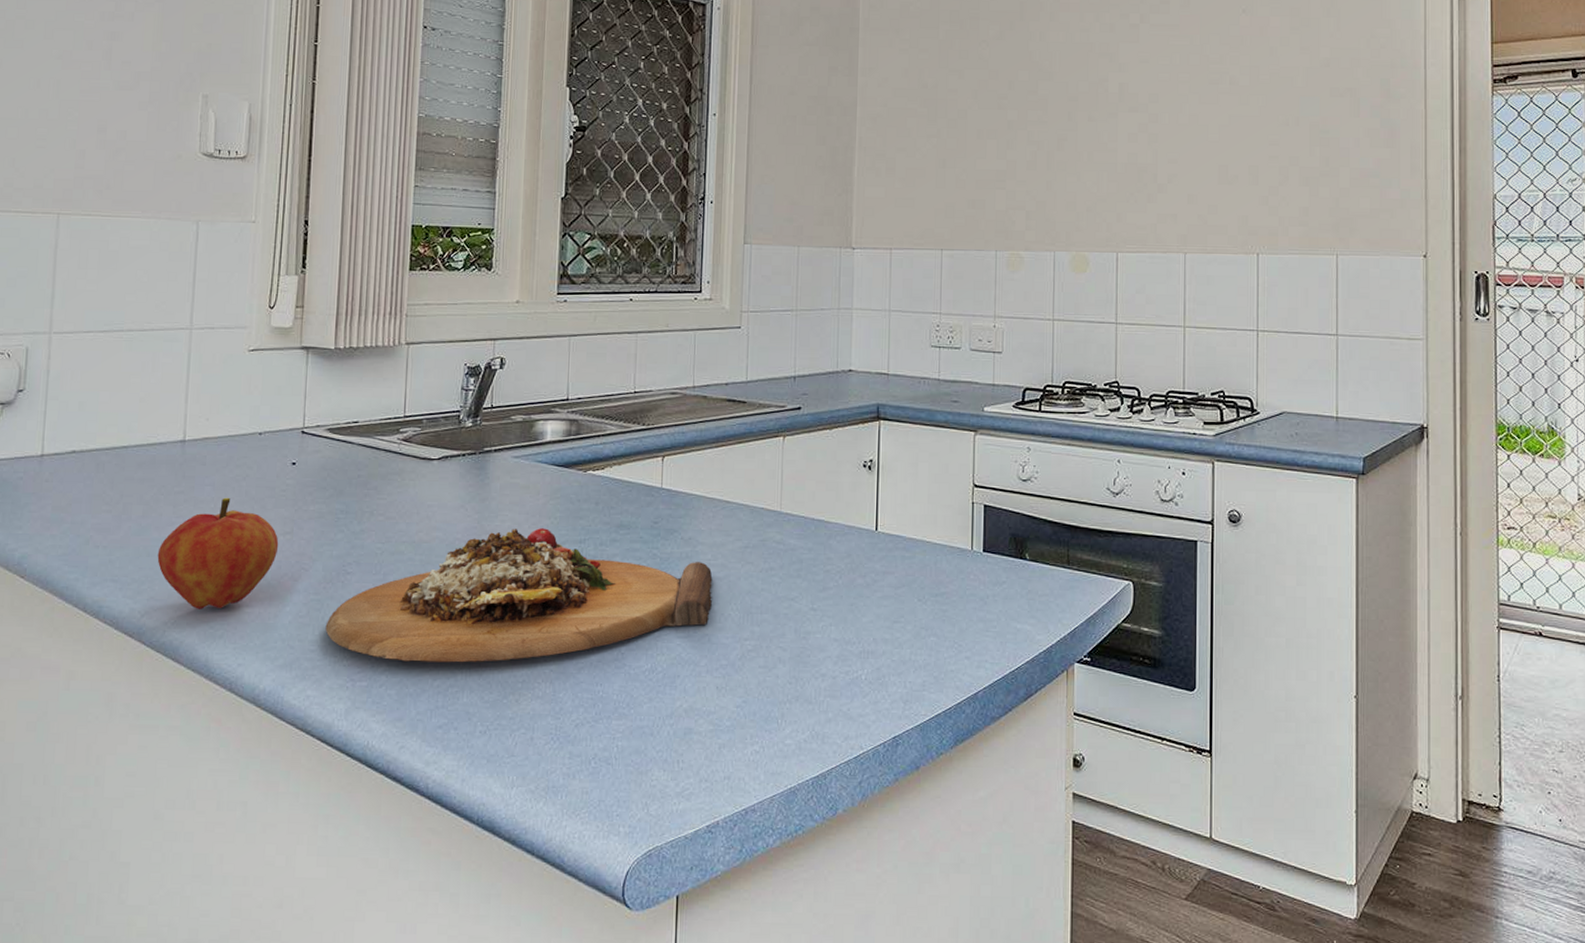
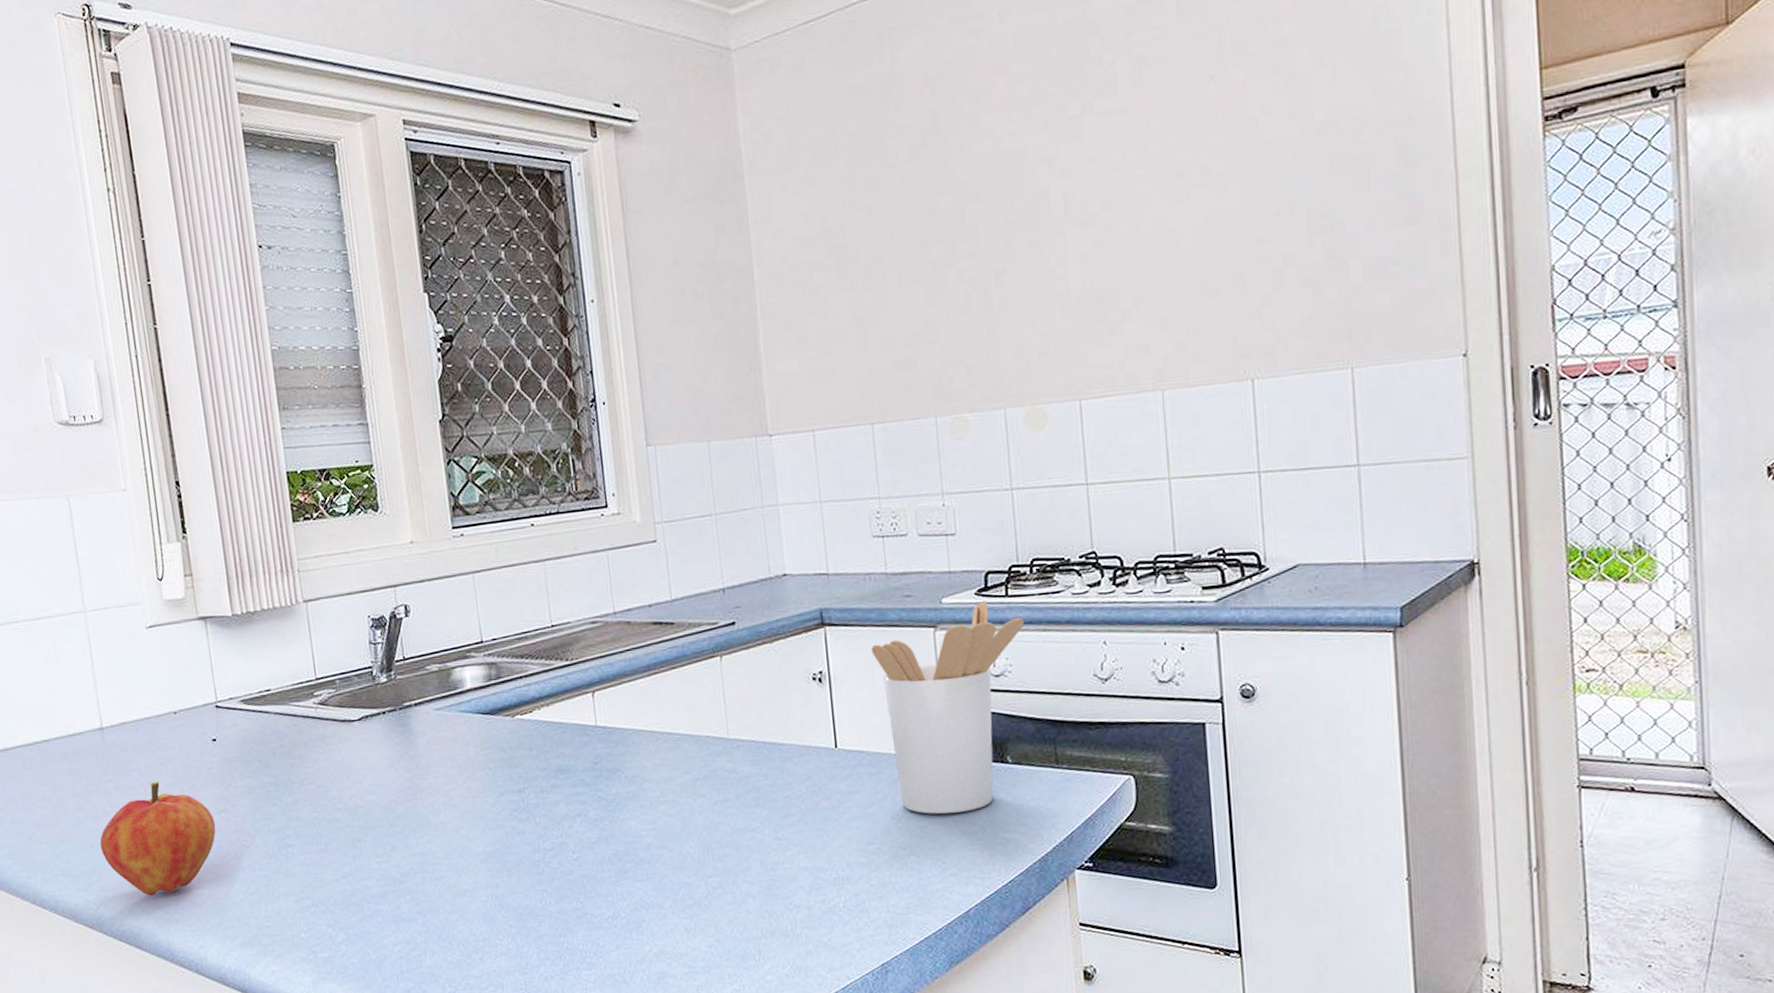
cutting board: present [325,528,713,663] -> none [277,780,668,930]
utensil holder: none [917,412,1053,601] -> present [871,600,1025,814]

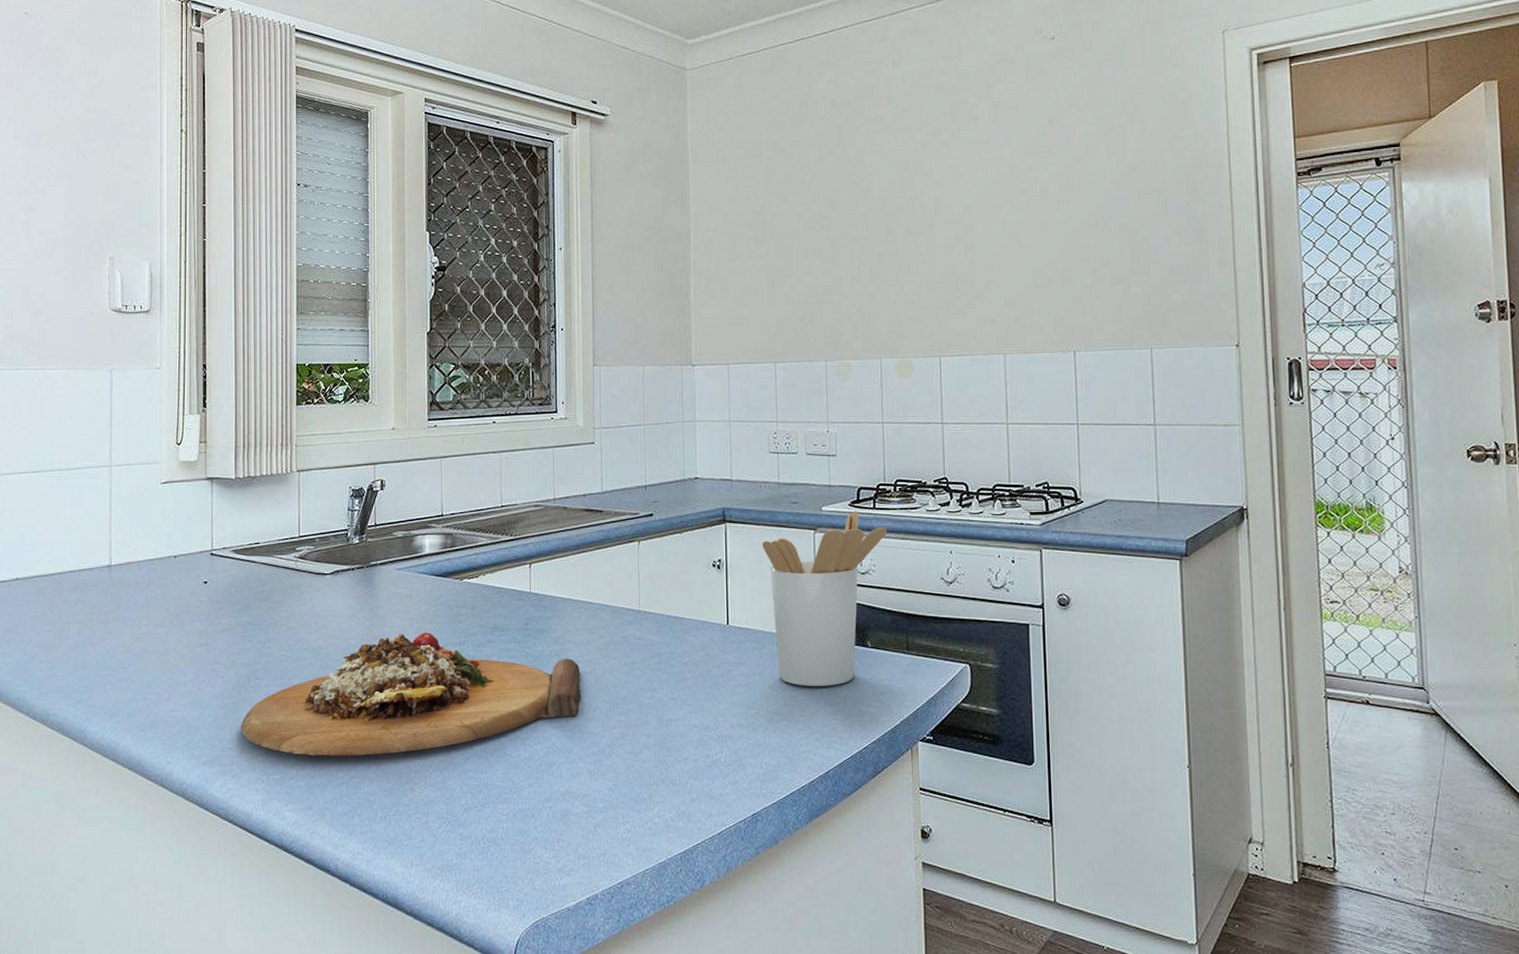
fruit: present [99,781,216,896] -> none [93,614,197,714]
cutting board: none [277,780,668,930] -> present [241,633,581,756]

